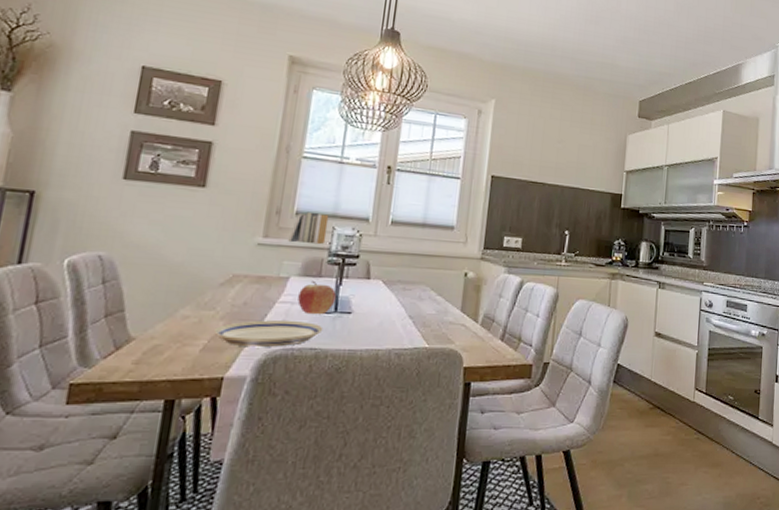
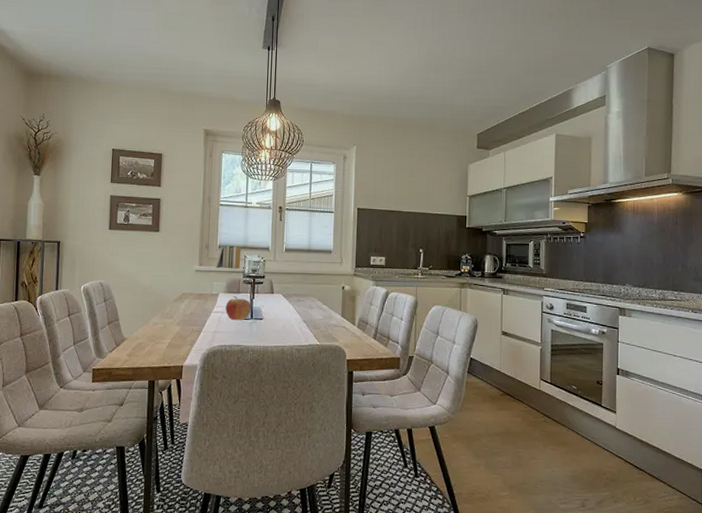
plate: present [214,320,324,348] -> none [174,325,245,345]

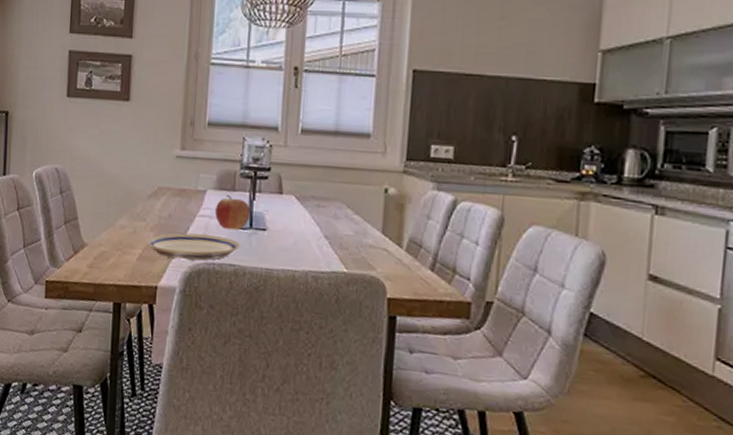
plate: none [174,325,245,345] -> present [147,233,240,261]
books: present [216,245,242,269] -> none [203,121,239,157]

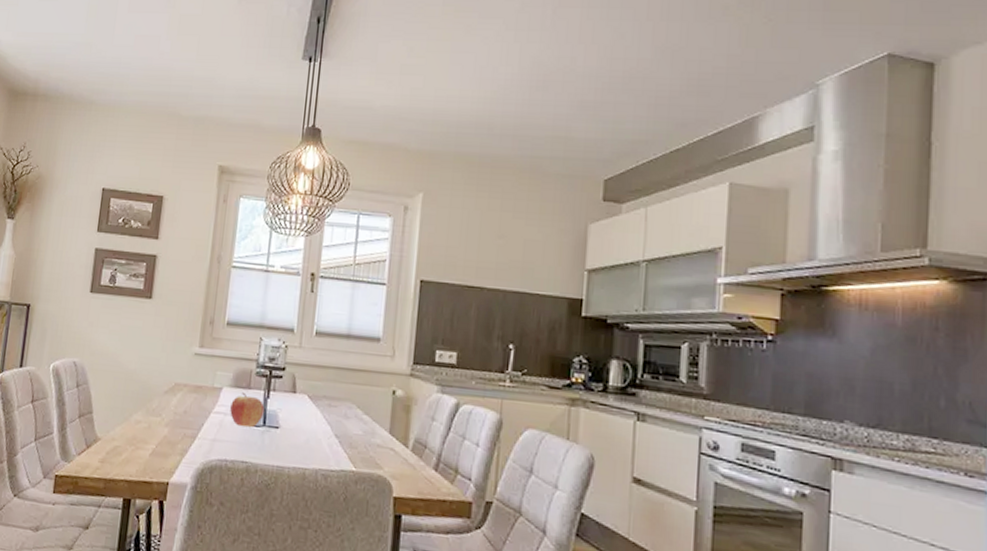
plate: present [147,233,240,261] -> none [161,429,253,458]

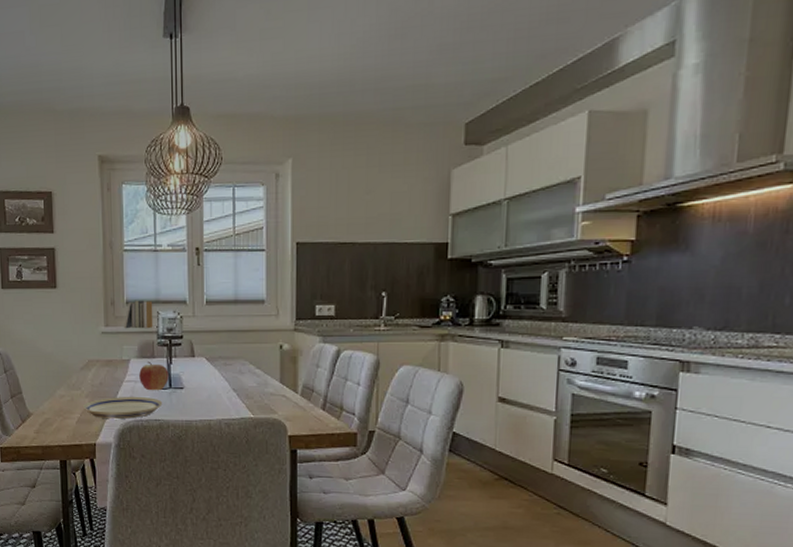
plate: none [161,429,253,458] -> present [83,397,163,420]
books: none [221,321,257,356] -> present [124,300,153,329]

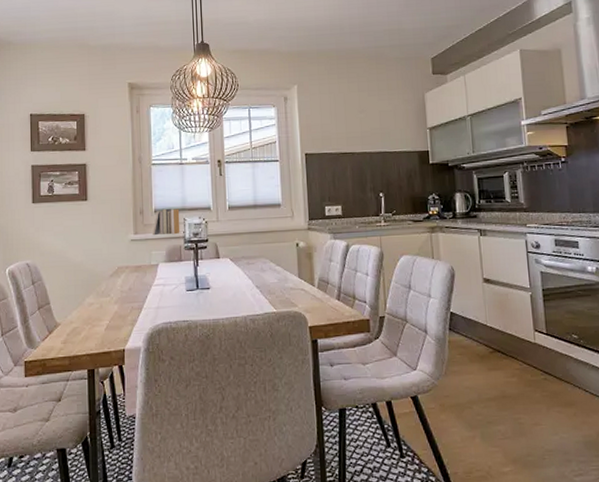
plate: present [83,397,163,420] -> none [112,299,191,324]
fruit: present [139,361,169,391] -> none [167,264,196,293]

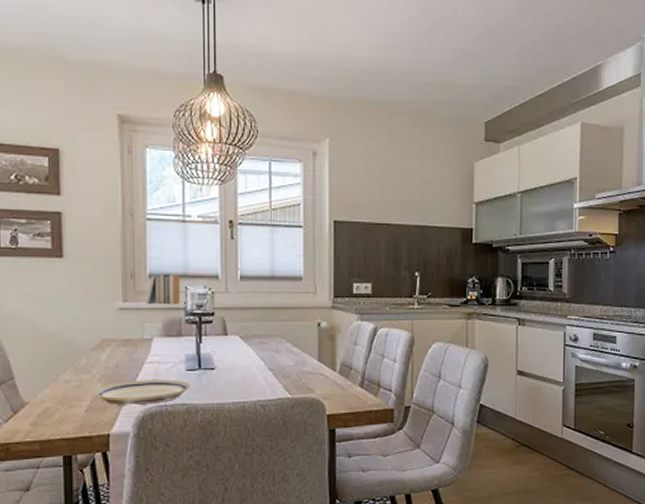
plate: none [112,299,191,324] -> present [95,380,191,406]

